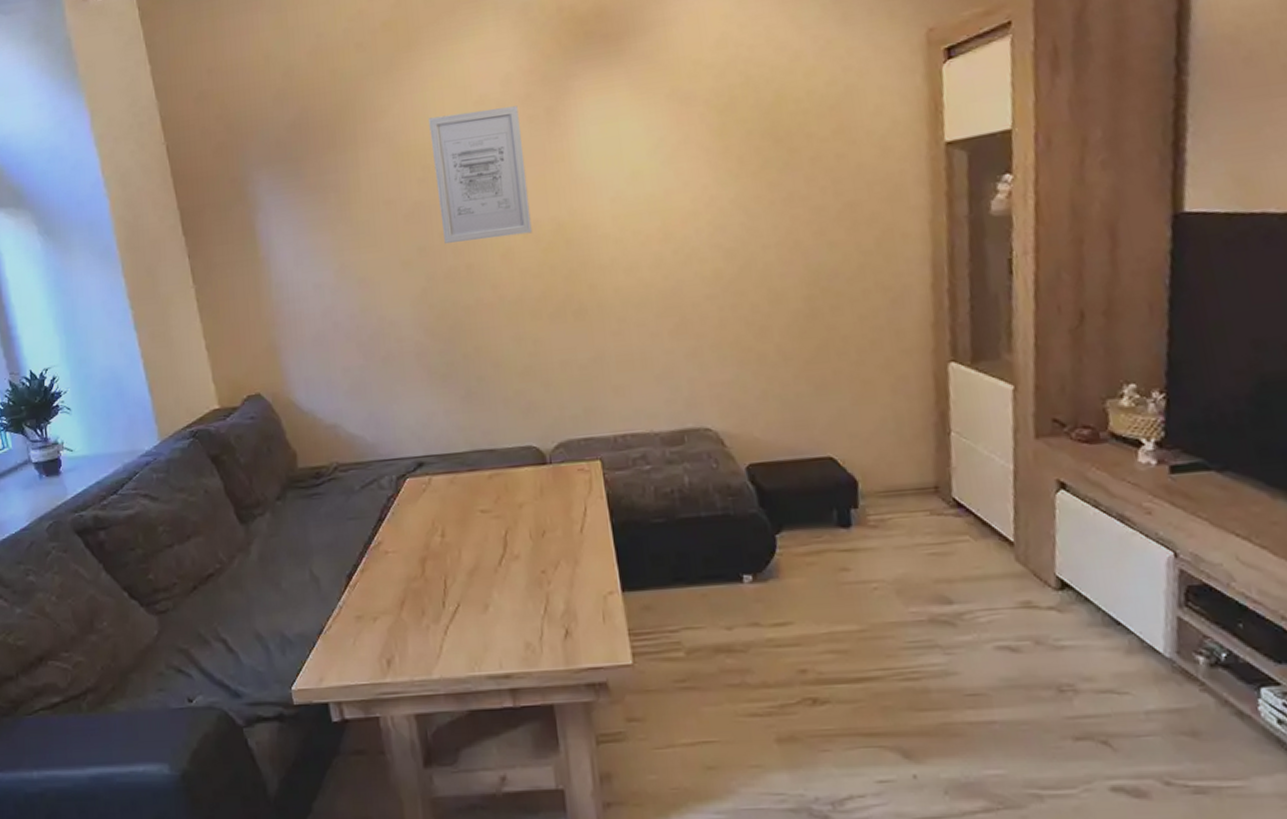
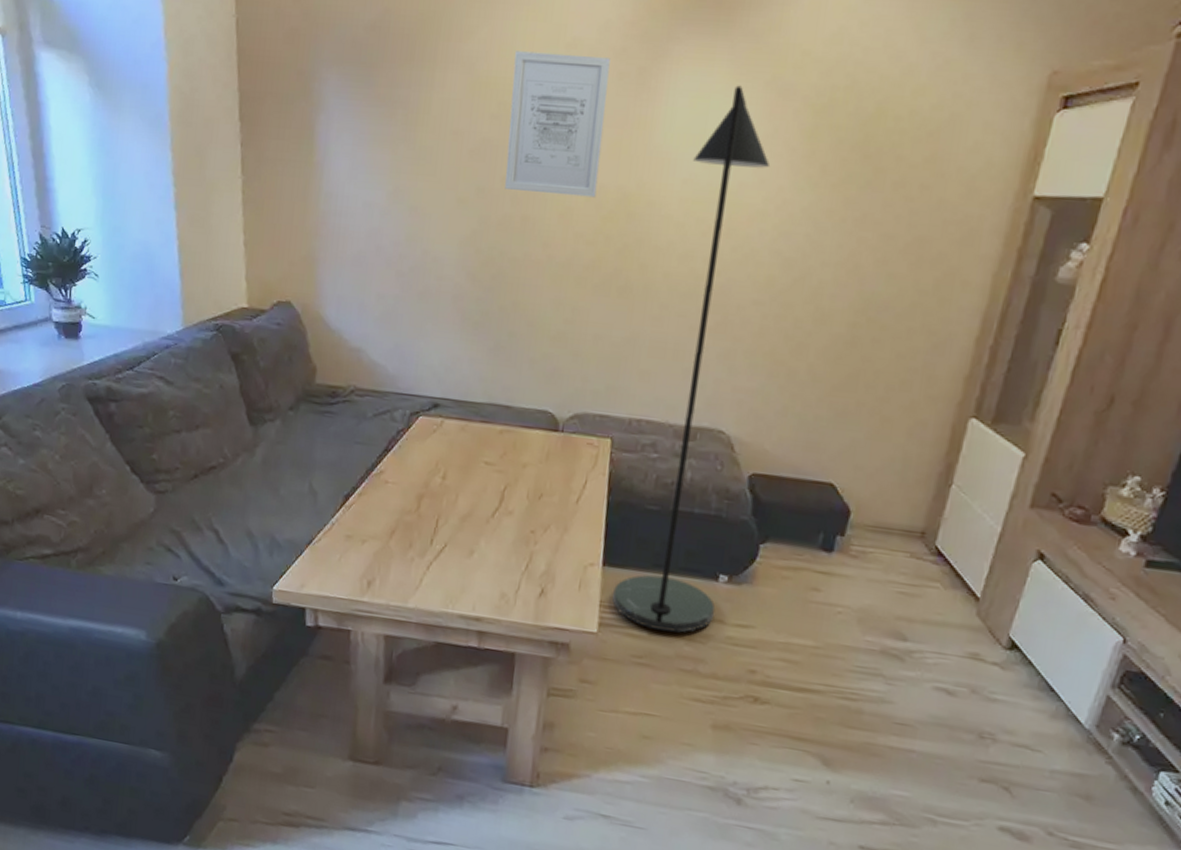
floor lamp: none [616,103,748,648] -> present [612,85,771,633]

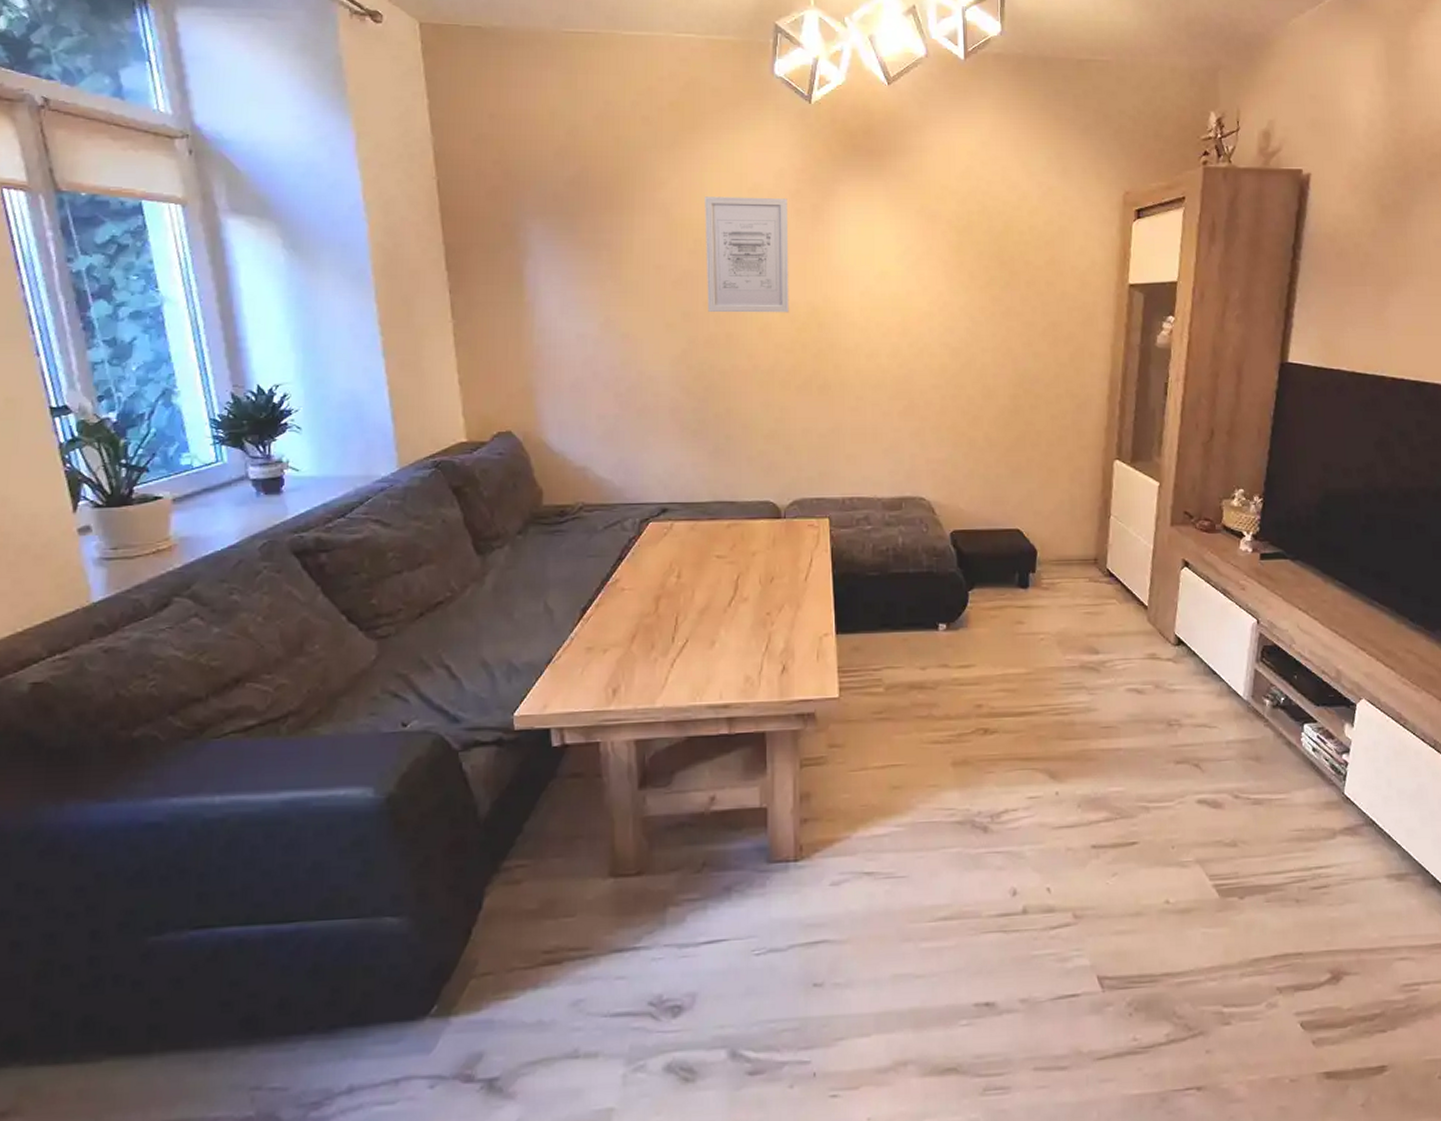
floor lamp: present [612,85,771,633] -> none [849,215,940,684]

